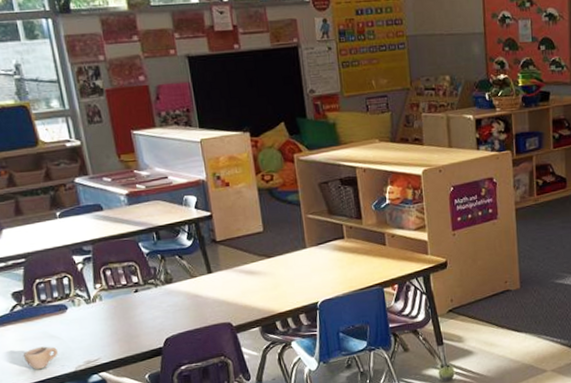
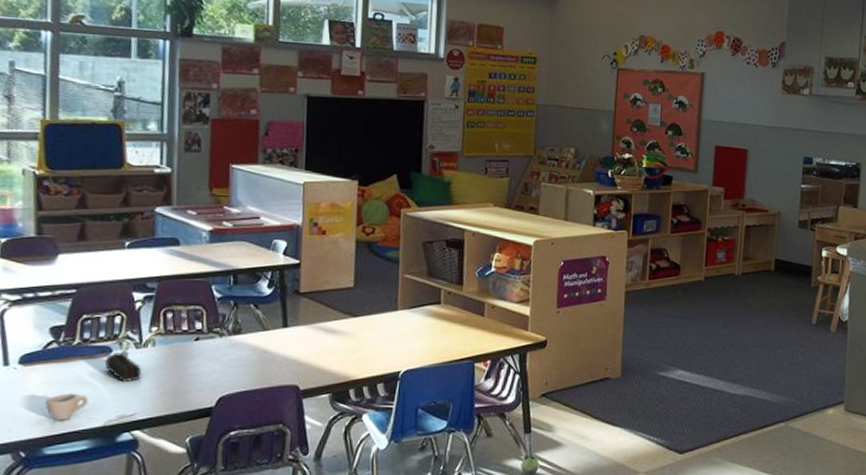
pencil case: none [63,306,97,334] -> present [104,350,142,383]

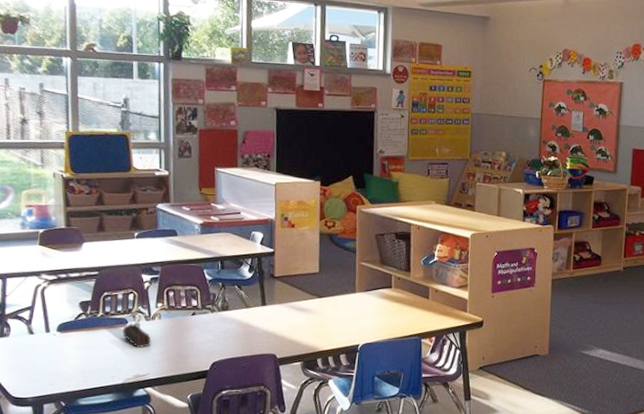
cup: present [45,393,88,421] -> none [78,356,111,378]

